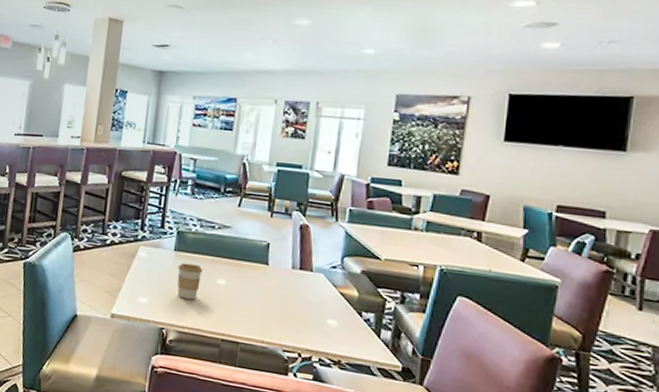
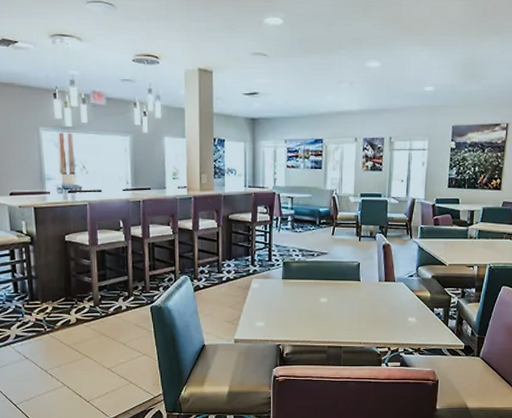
coffee cup: present [177,262,203,300] -> none [287,288,308,318]

